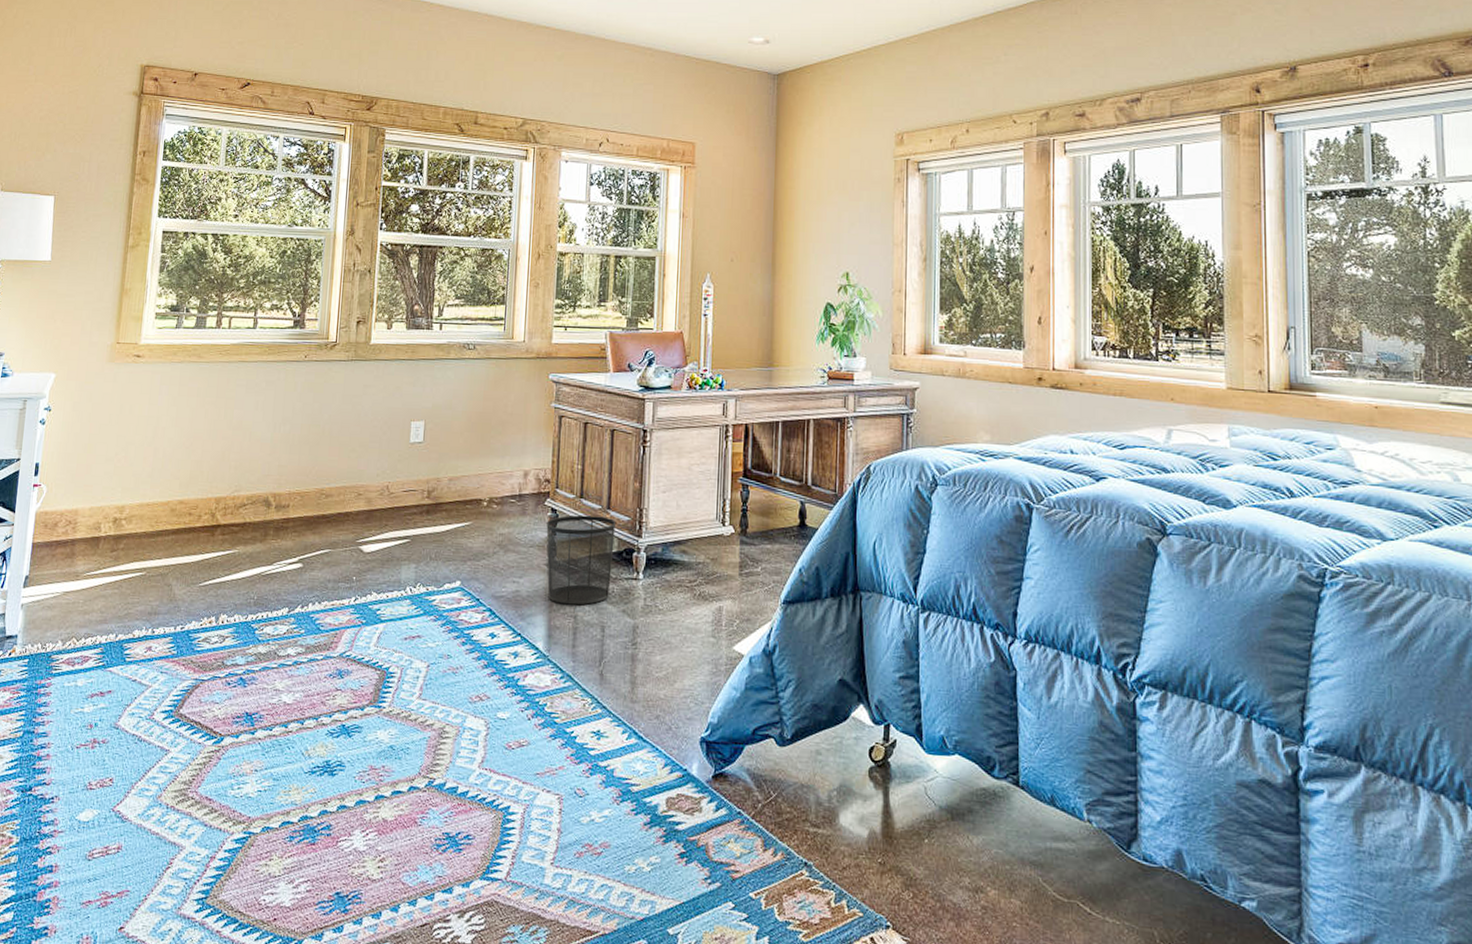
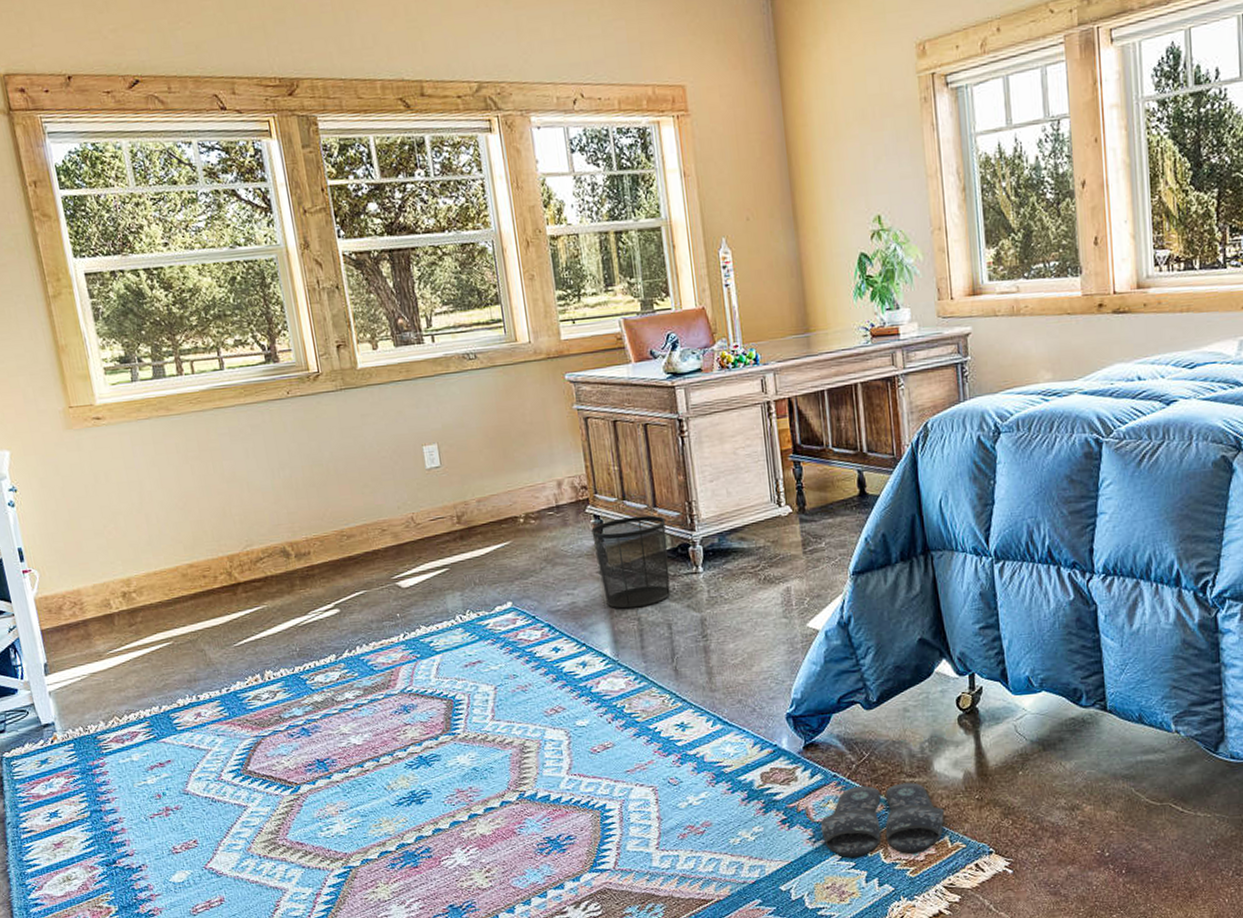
slippers: none [719,828,846,914] -> present [821,782,945,858]

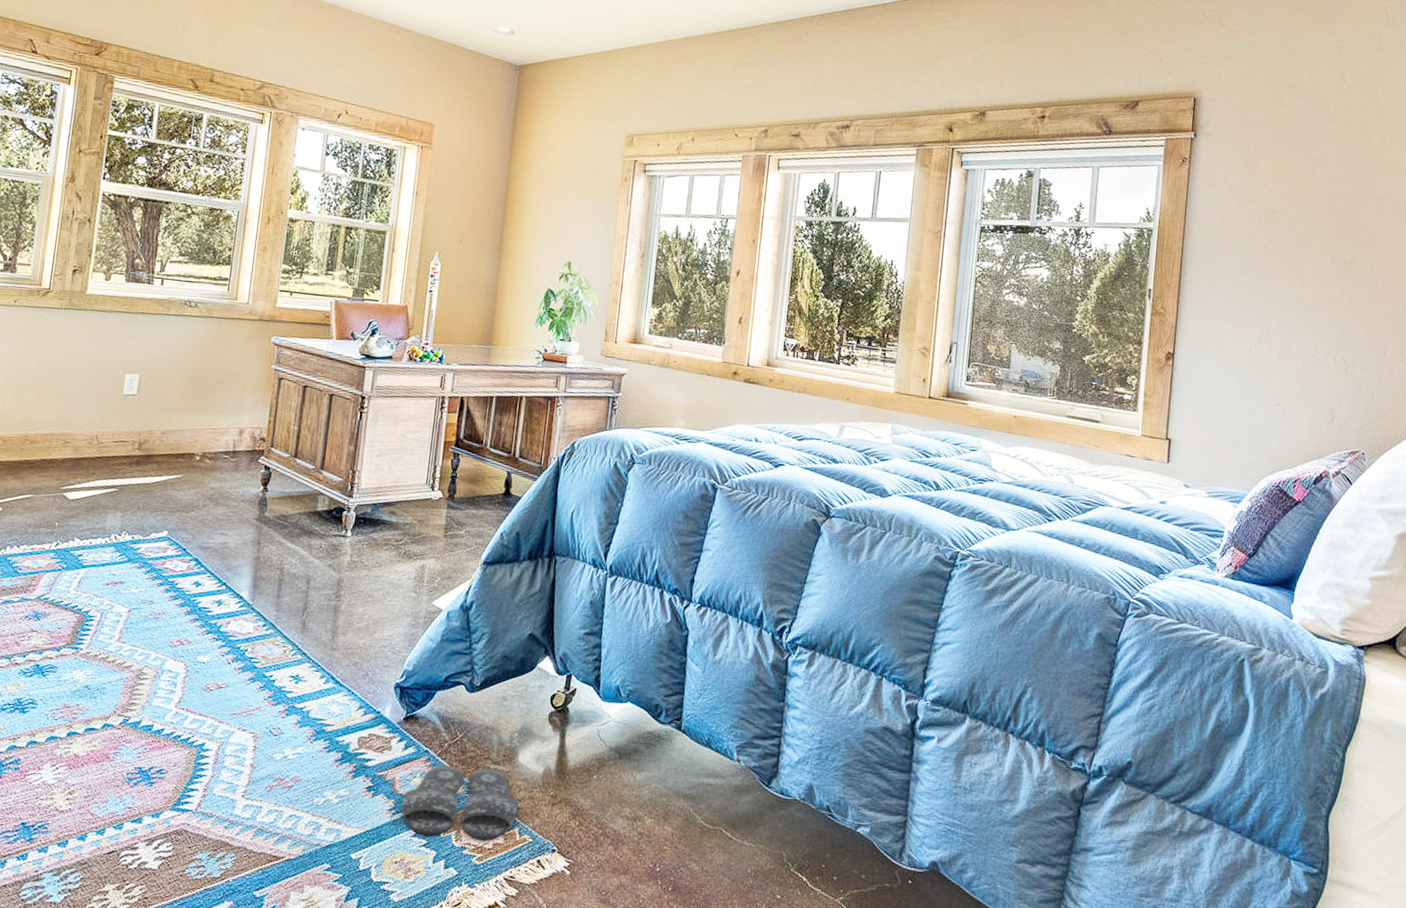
waste bin: present [591,515,671,609] -> none [255,473,329,559]

